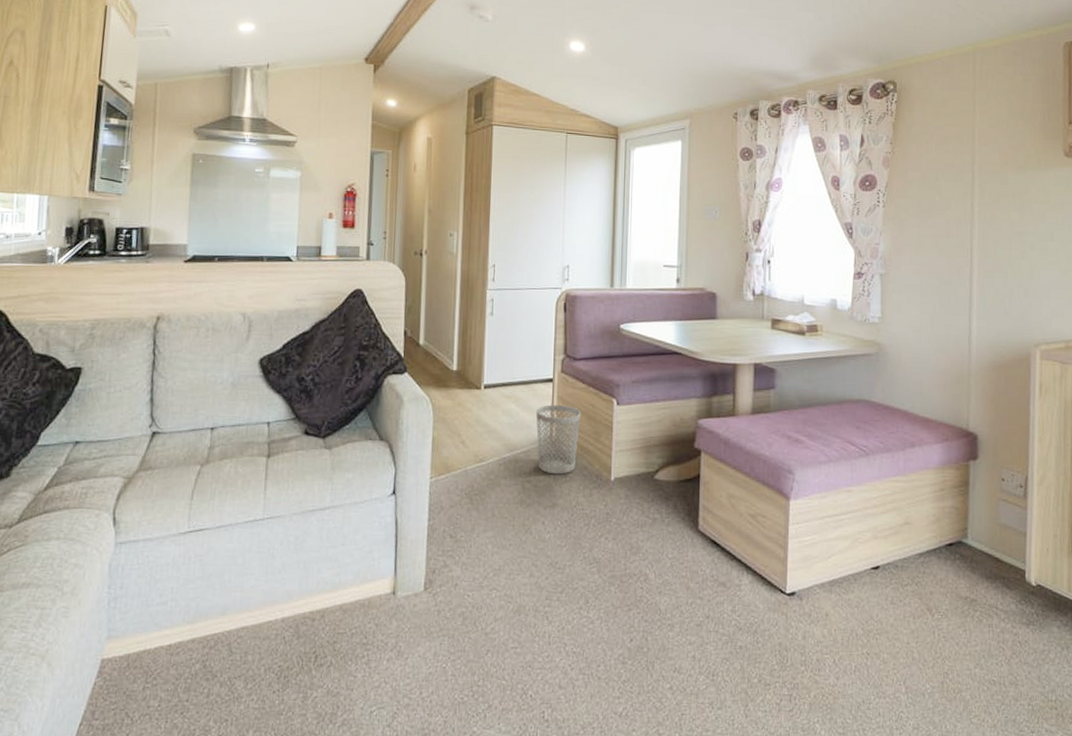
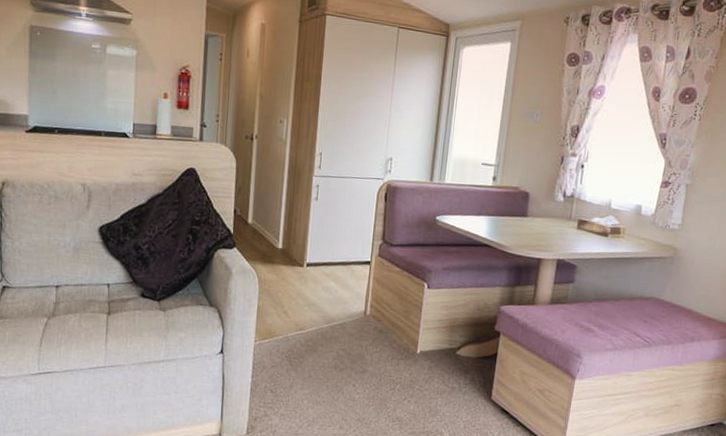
wastebasket: present [535,404,582,475] -> none [352,284,395,346]

